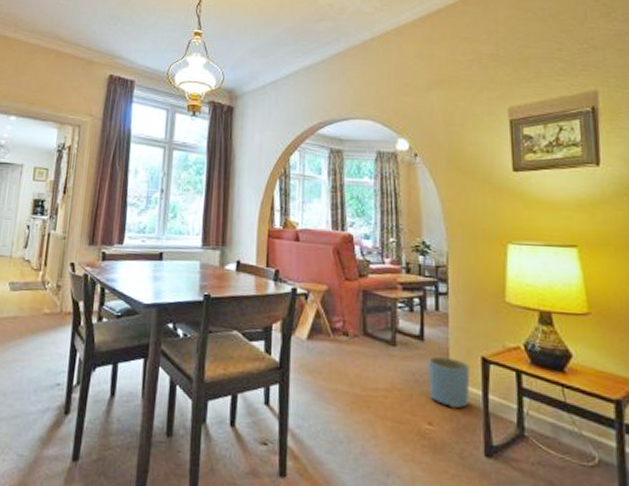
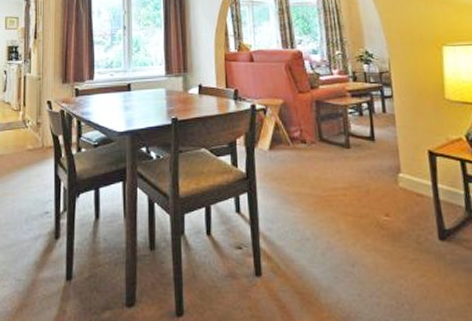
planter: present [429,357,470,409] -> none [380,154,421,200]

